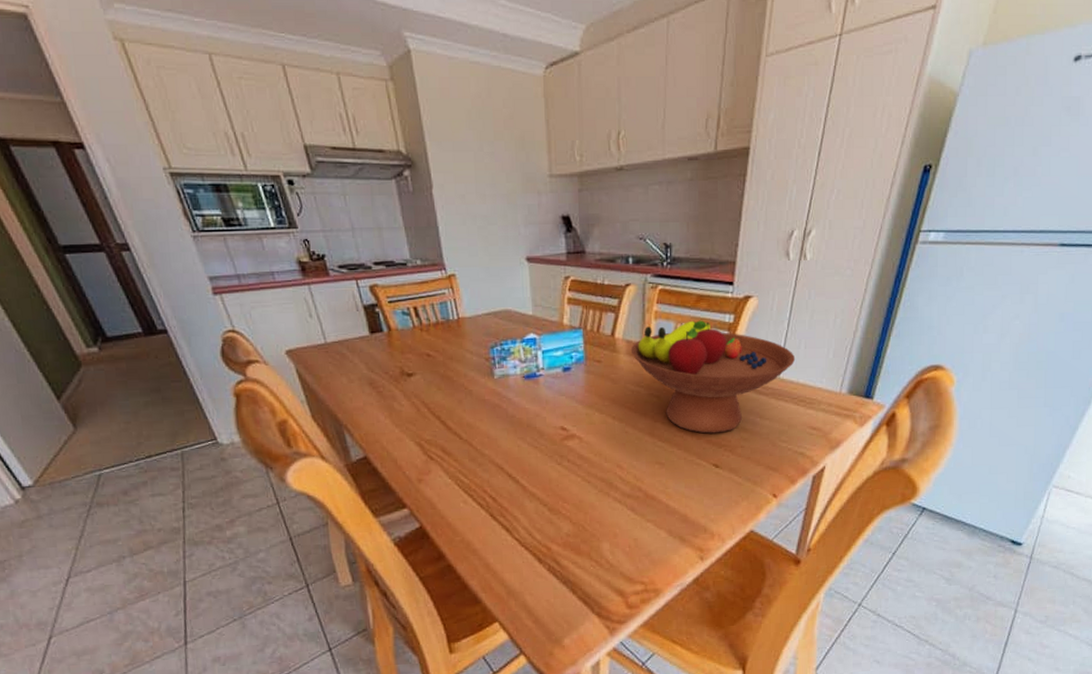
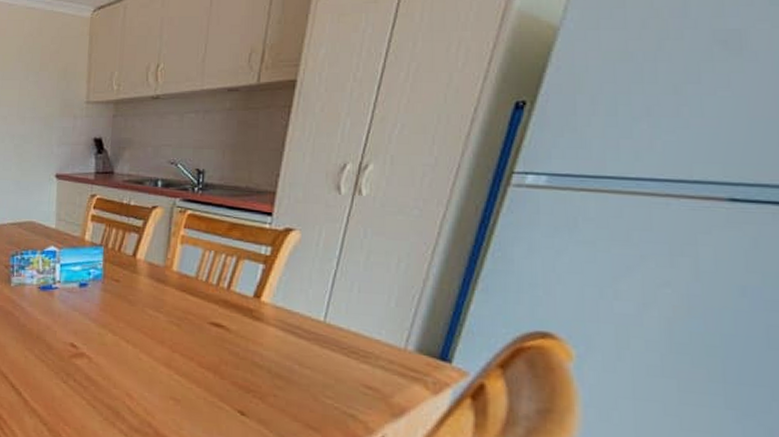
fruit bowl: present [630,320,796,434] -> none [152,249,346,376]

